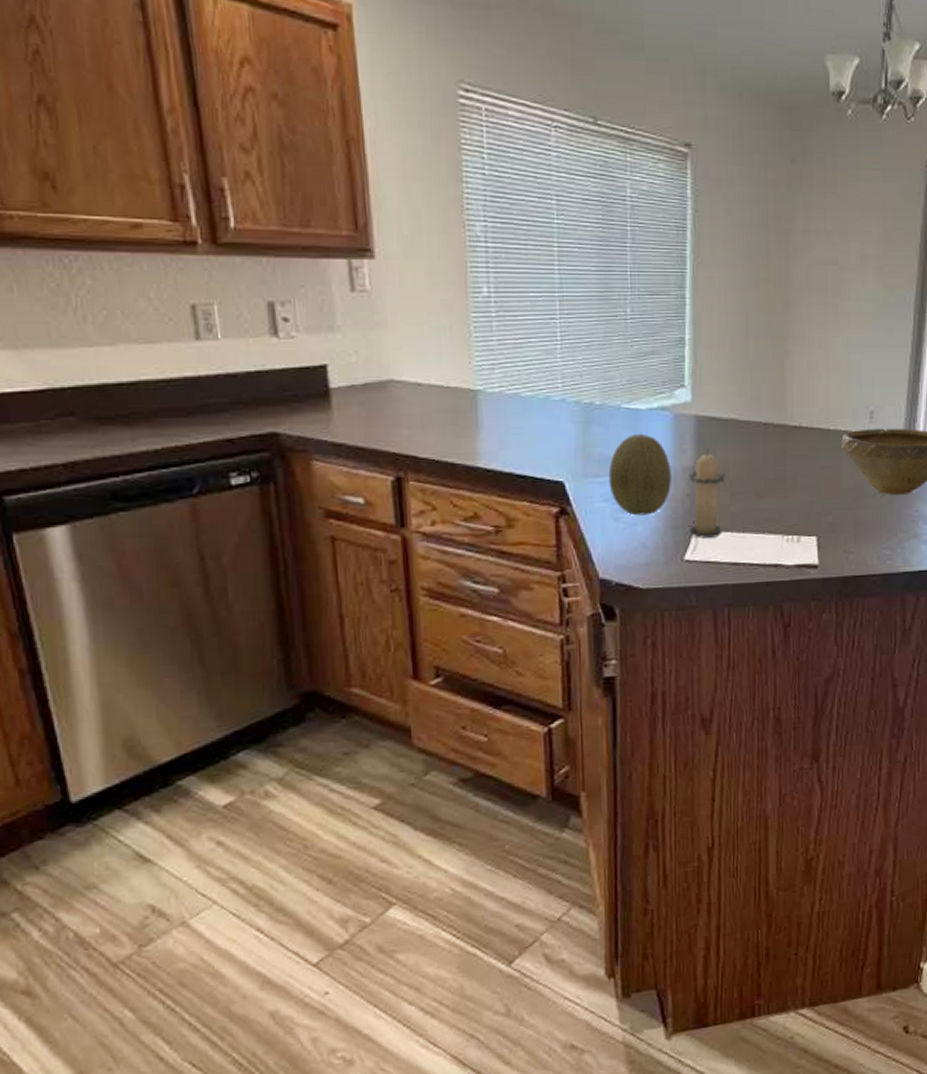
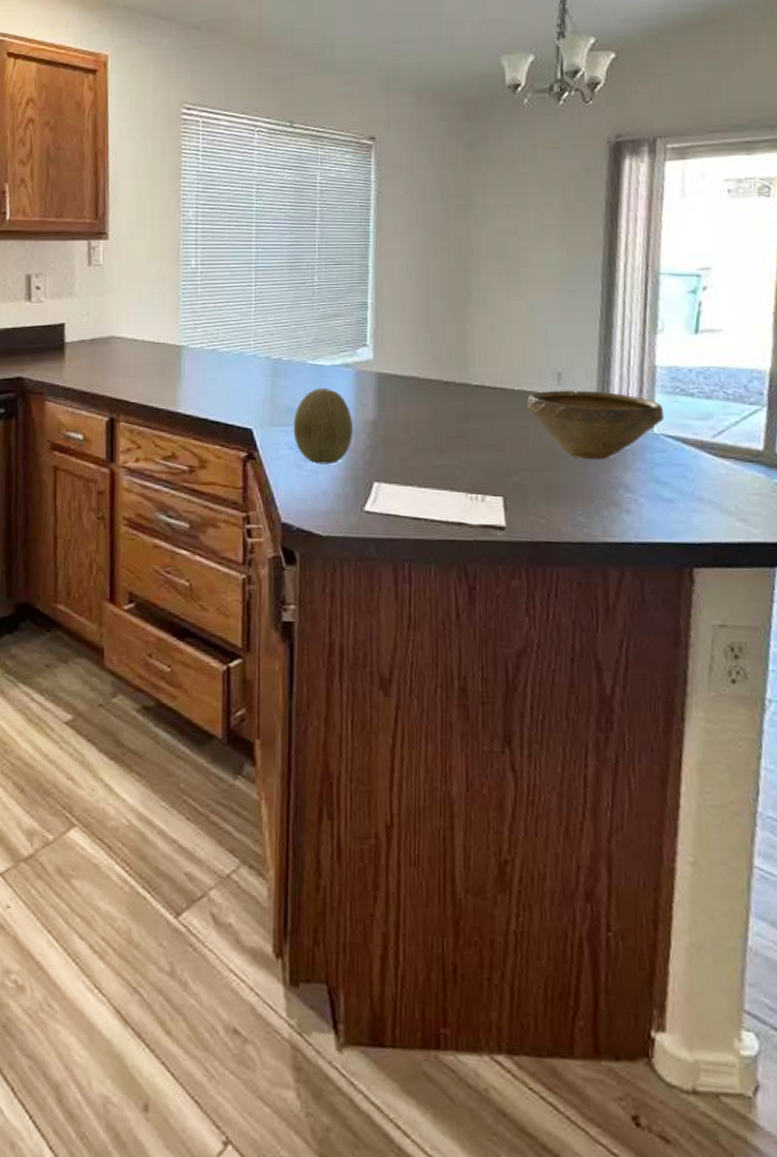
candle: present [689,448,727,538] -> none [369,403,407,491]

